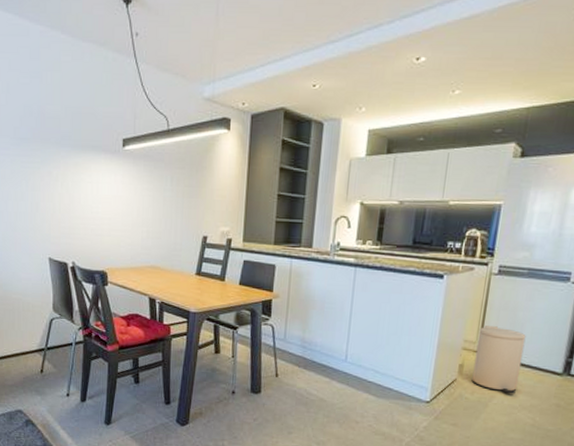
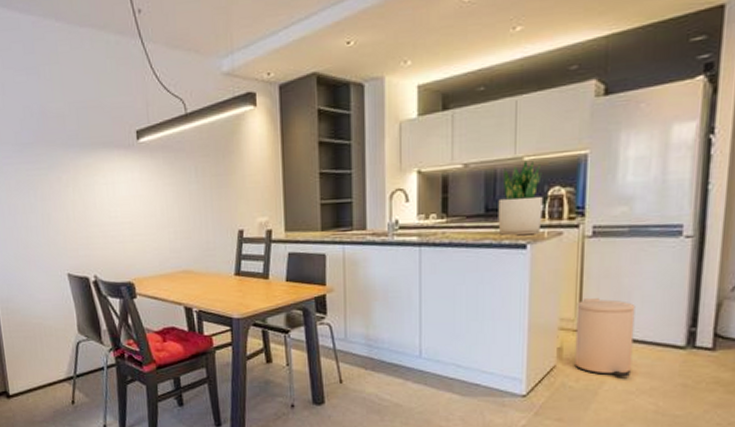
planter: none [422,204,463,268] -> present [498,160,543,236]

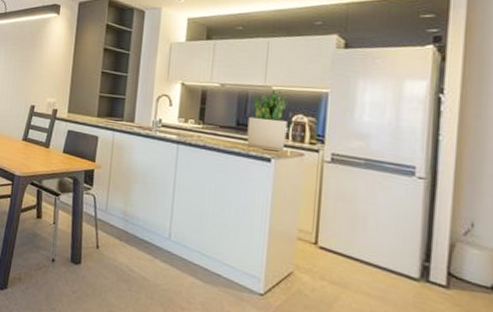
pedal bin: present [574,298,636,377] -> none [311,216,370,297]

